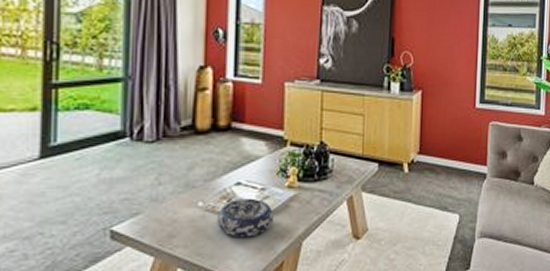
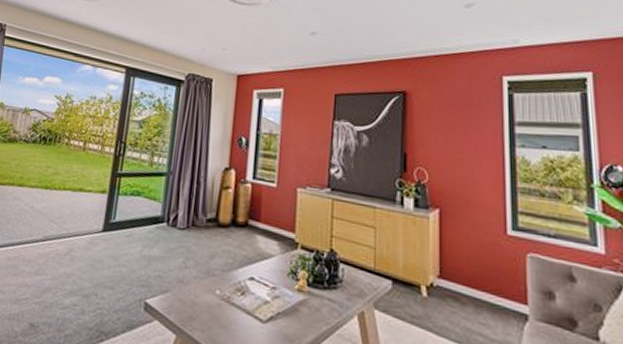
decorative bowl: present [217,198,273,238] -> none [231,293,283,335]

